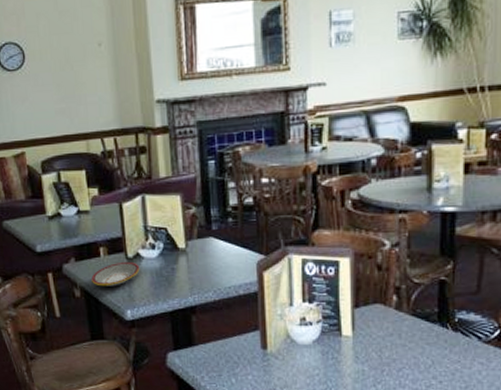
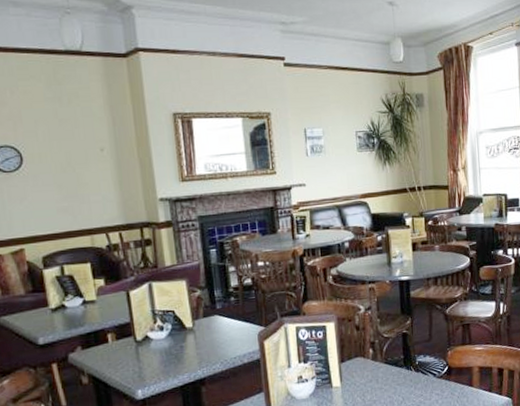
plate: present [91,261,140,287] -> none [99,344,149,371]

